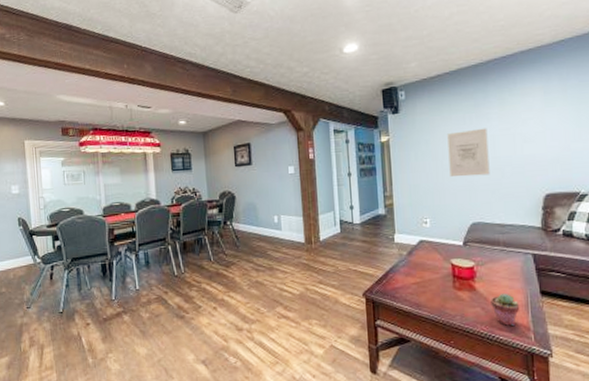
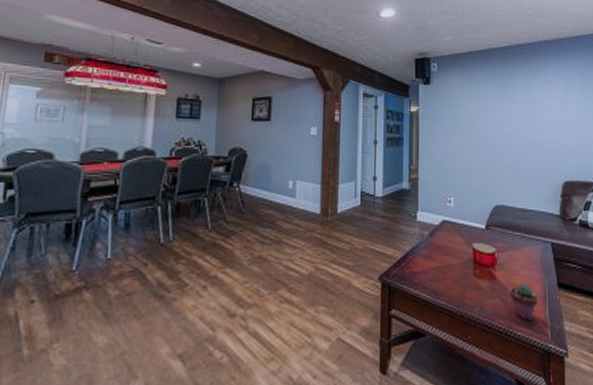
wall art: present [447,128,490,177] -> none [475,109,514,157]

